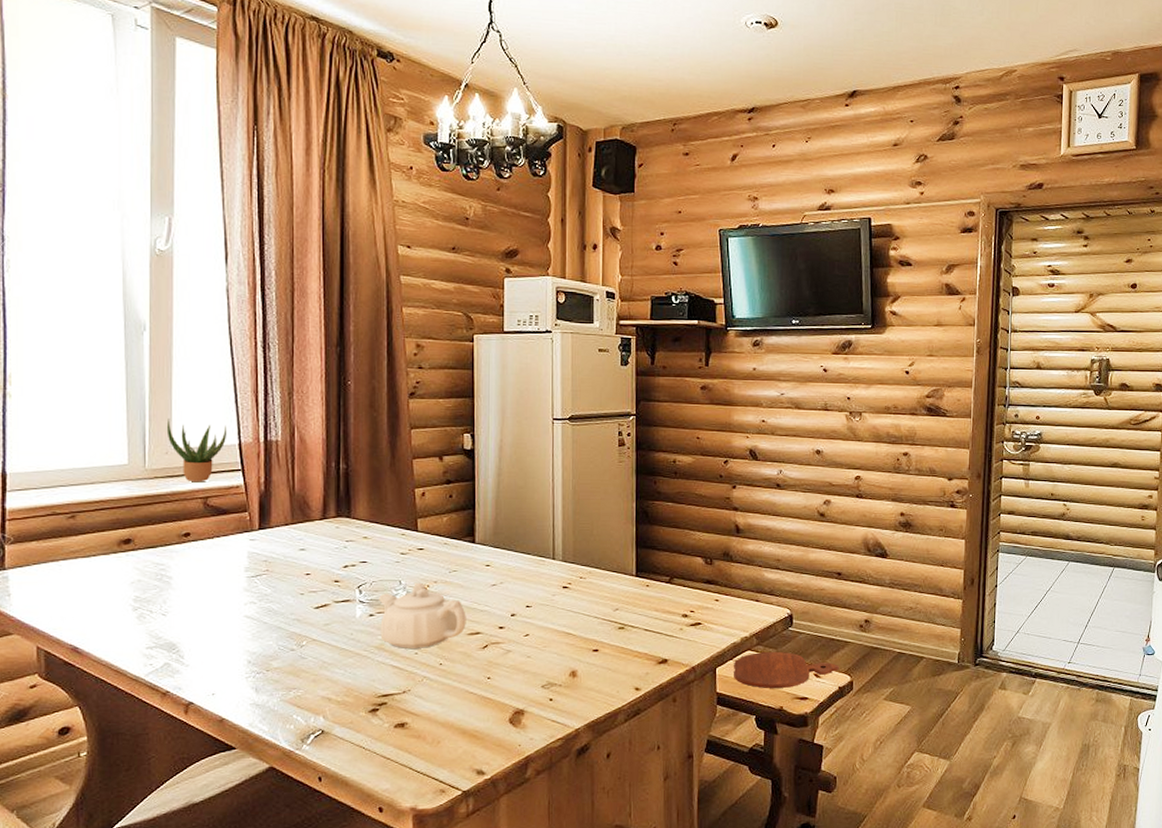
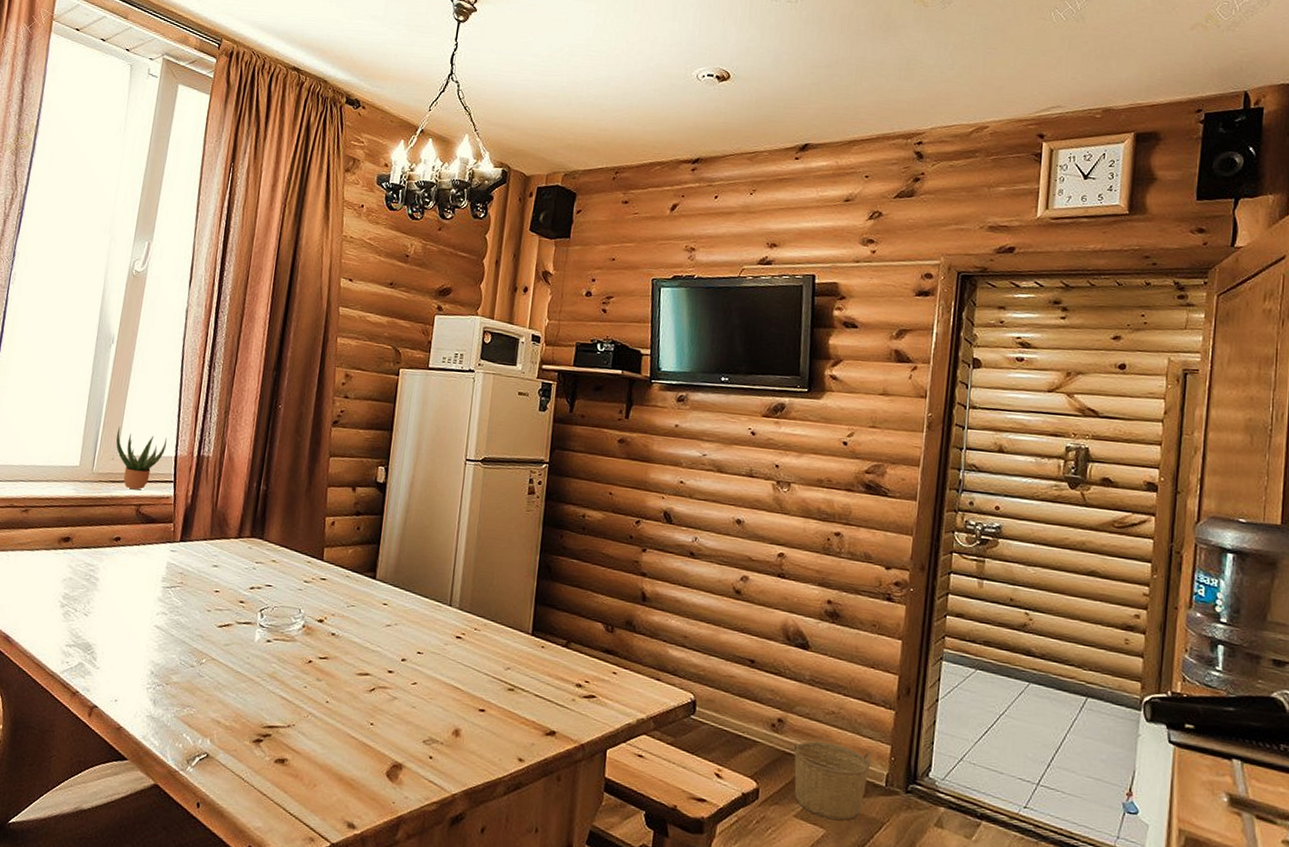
teapot: present [379,582,466,650] -> none [274,613,358,683]
cutting board: present [734,651,839,688] -> none [625,738,745,785]
basket: none [880,634,945,696] -> present [793,741,872,821]

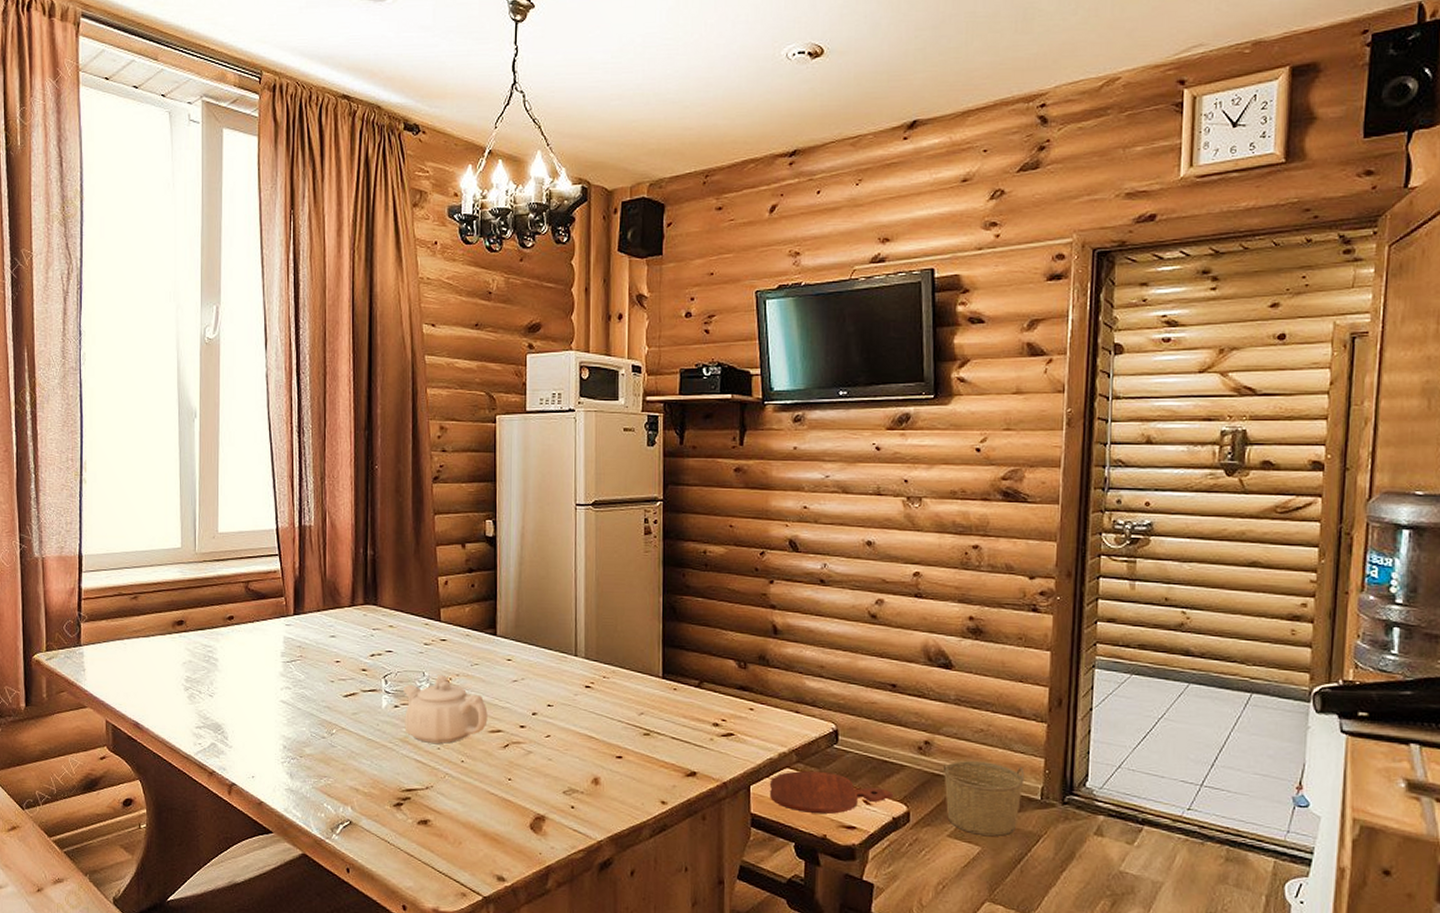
potted plant: present [116,427,167,490] -> none [214,503,265,567]
teapot: none [274,613,358,683] -> present [403,674,488,745]
cutting board: none [625,738,745,785] -> present [770,770,893,814]

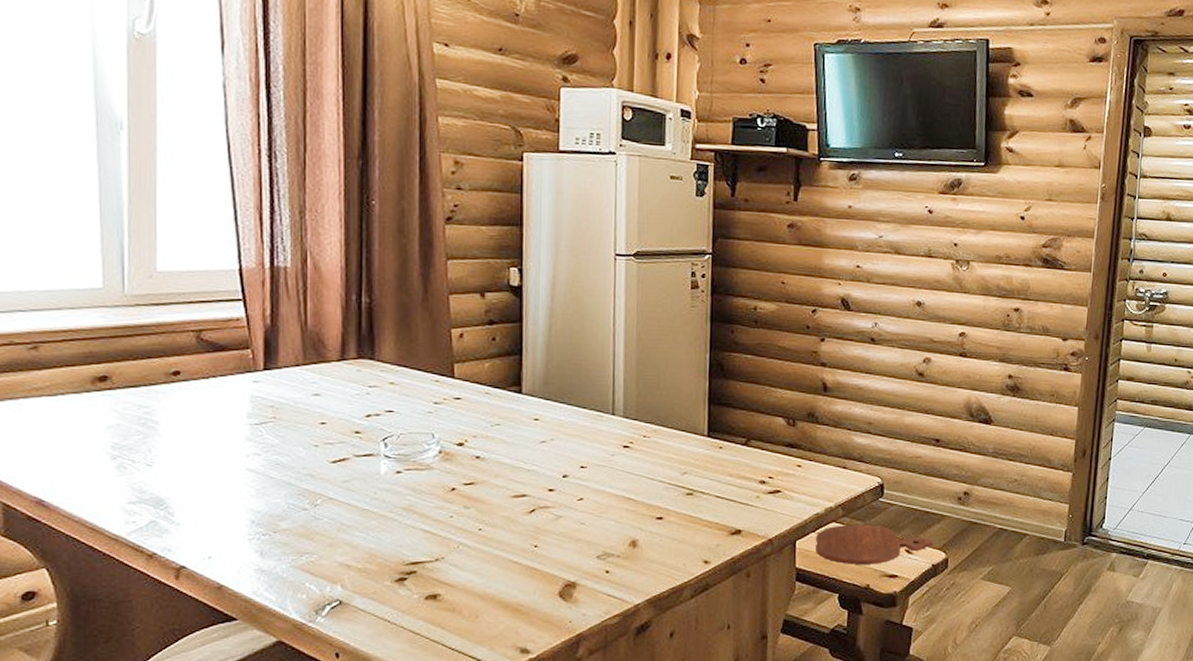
teapot: present [403,674,488,745] -> none [408,436,511,512]
basket: present [942,761,1025,836] -> none [979,509,1052,576]

